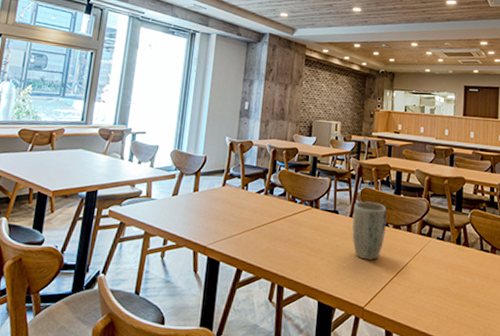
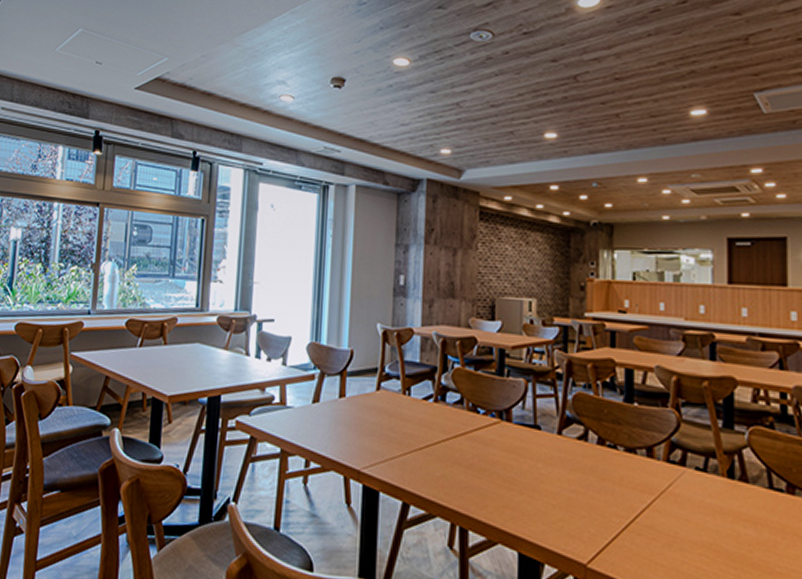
plant pot: present [352,201,387,260] -> none [563,412,613,498]

